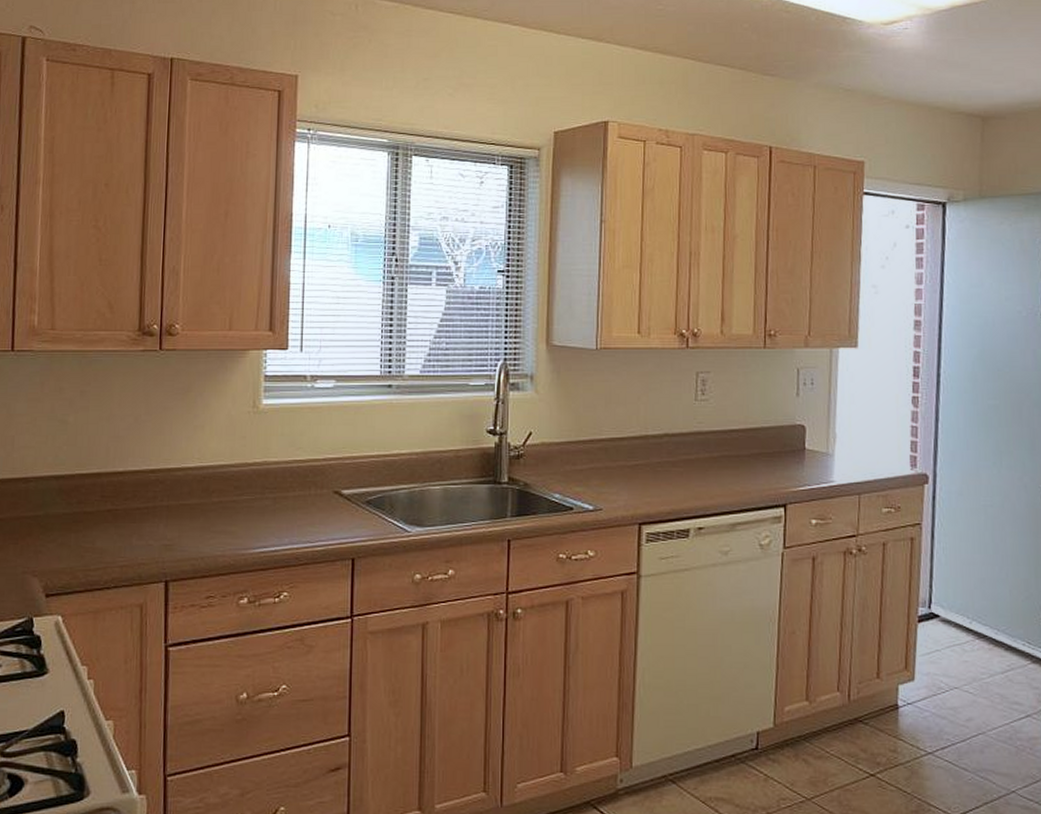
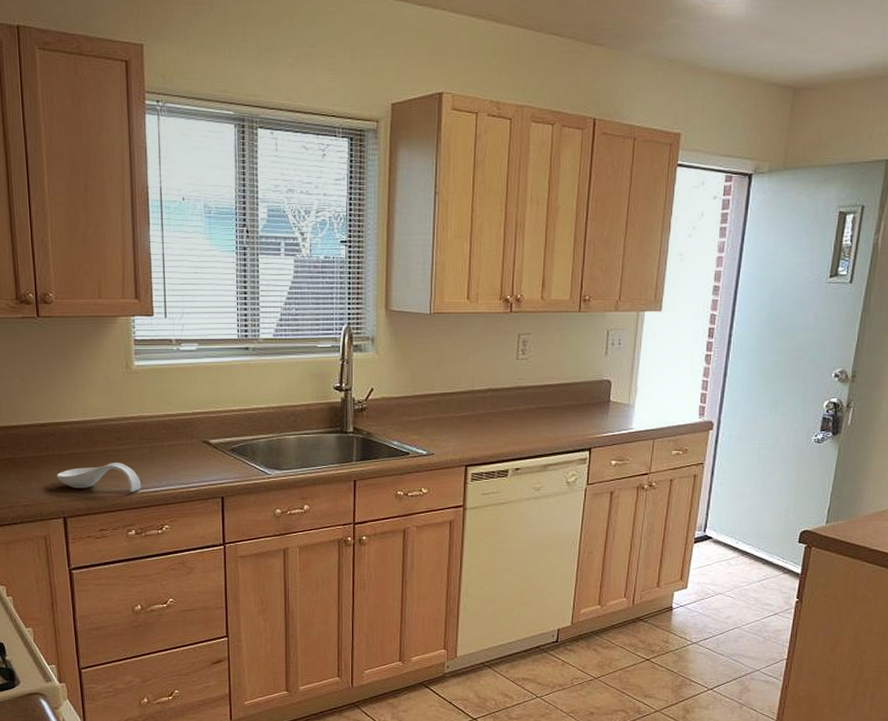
spoon rest: none [162,516,260,553] -> present [56,463,142,493]

